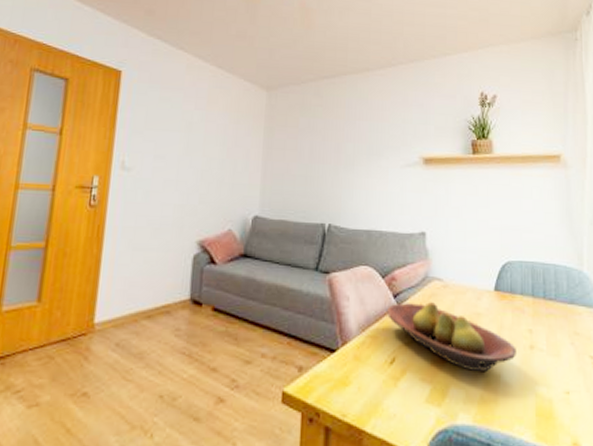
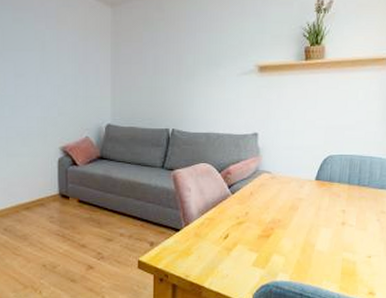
fruit bowl: present [387,302,516,373] -> none [223,191,330,243]

